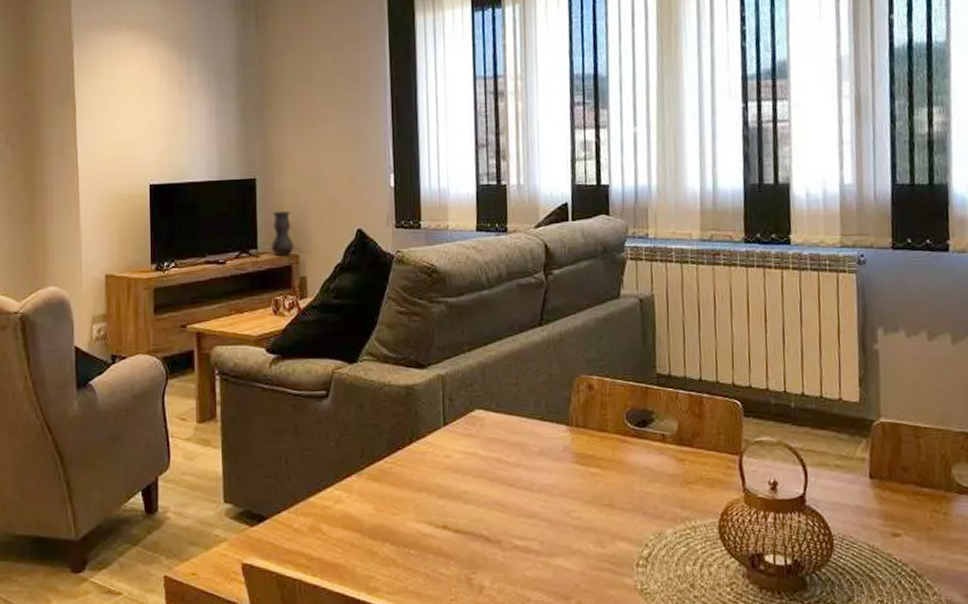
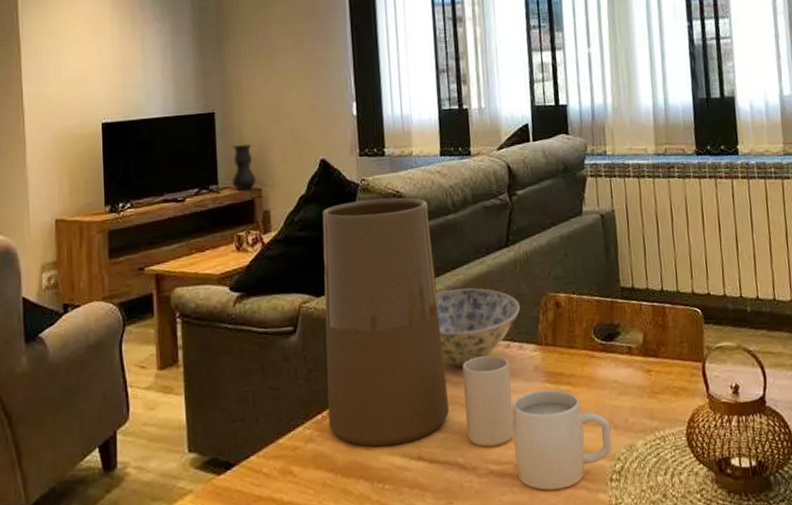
vase: none [356,271,476,513] -> present [322,198,449,447]
bowl: none [467,365,552,442] -> present [436,288,521,367]
cup: none [491,433,541,522] -> present [462,355,514,447]
mug: none [538,470,641,570] -> present [511,389,613,491]

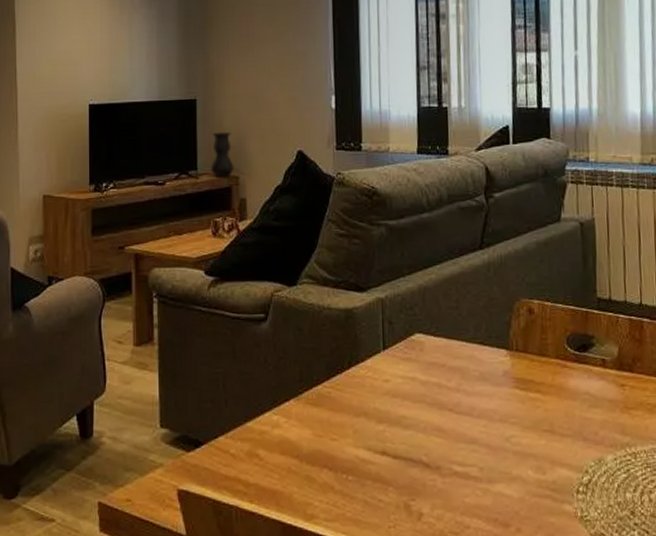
vase: present [322,198,449,447] -> none [295,193,415,438]
bowl: present [436,288,521,367] -> none [407,288,493,366]
cup: present [462,355,514,447] -> none [430,357,480,448]
mug: present [511,389,613,491] -> none [478,395,581,496]

